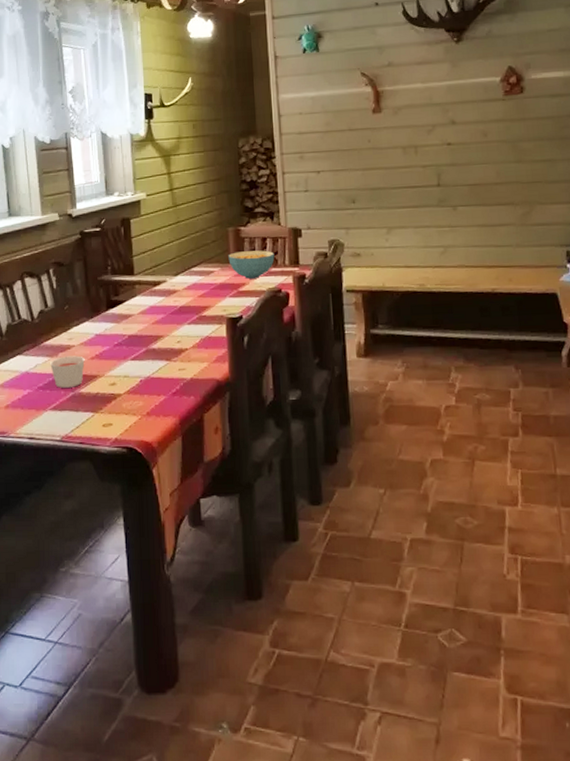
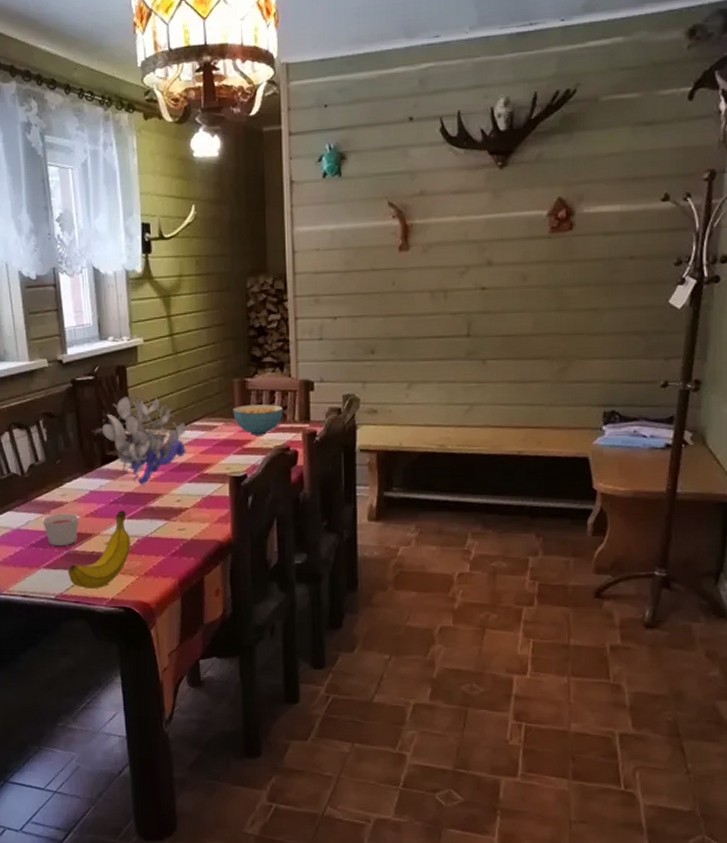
fruit: none [73,352,134,429] -> present [67,510,131,588]
plant: none [100,244,187,327] -> present [94,395,188,485]

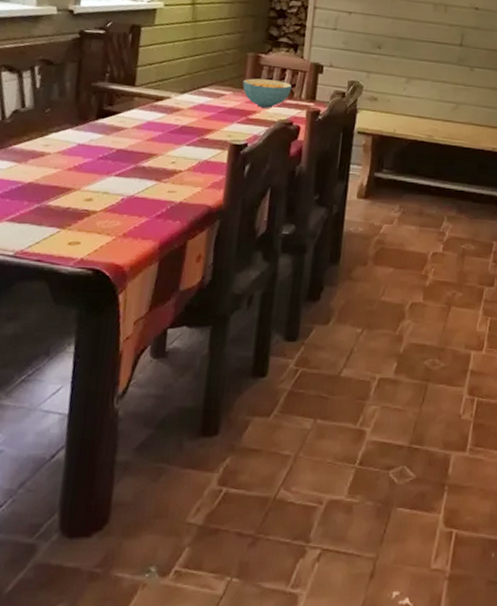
candle: present [42,513,79,546] -> none [16,163,60,199]
fruit: present [67,510,131,588] -> none [34,167,115,247]
plant: present [94,395,188,485] -> none [94,54,195,143]

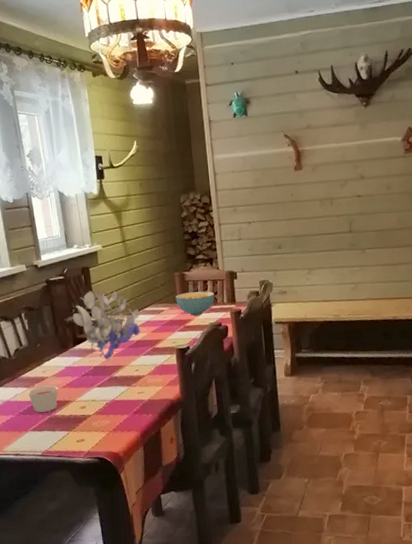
candle: none [16,163,60,199] -> present [28,385,58,413]
plant: none [94,54,195,143] -> present [66,289,141,359]

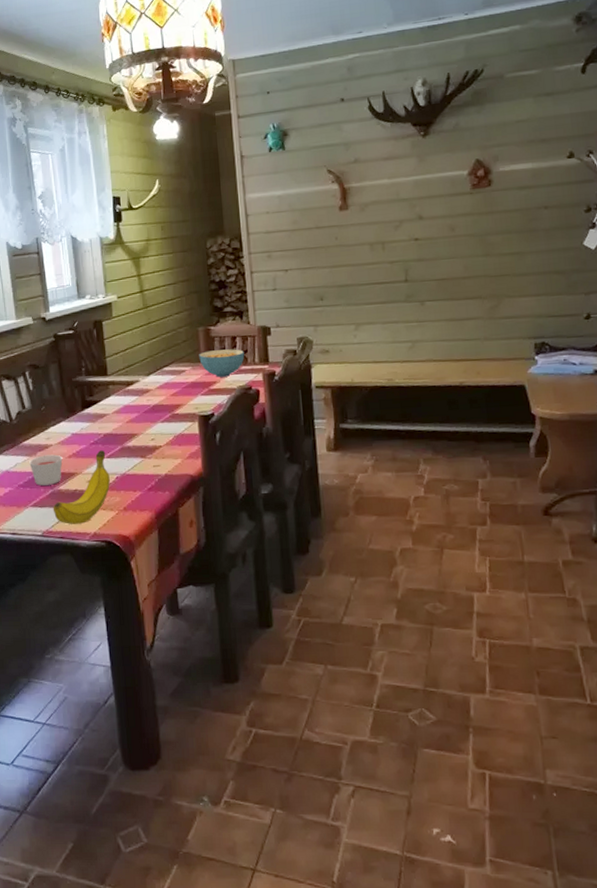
fruit: none [50,380,101,445] -> present [52,450,111,524]
plant: present [66,289,141,359] -> none [74,345,159,426]

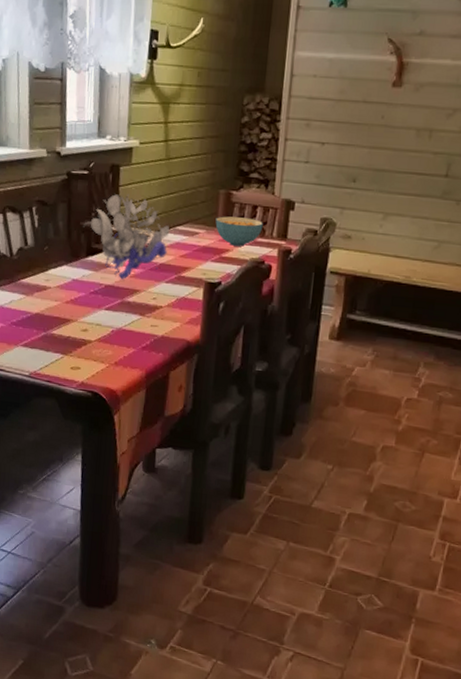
candle: present [29,454,63,486] -> none [25,296,60,328]
fruit: present [52,450,111,524] -> none [43,301,106,371]
plant: none [74,345,159,426] -> present [82,194,171,279]

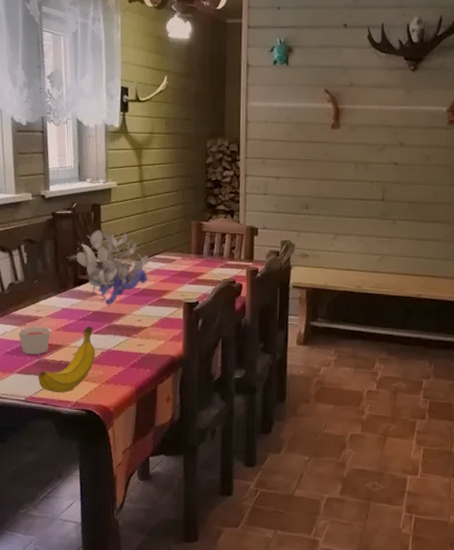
candle: none [25,296,60,328] -> present [18,326,51,355]
fruit: none [43,301,106,371] -> present [37,326,96,393]
cereal bowl: present [215,216,263,247] -> none [190,244,232,269]

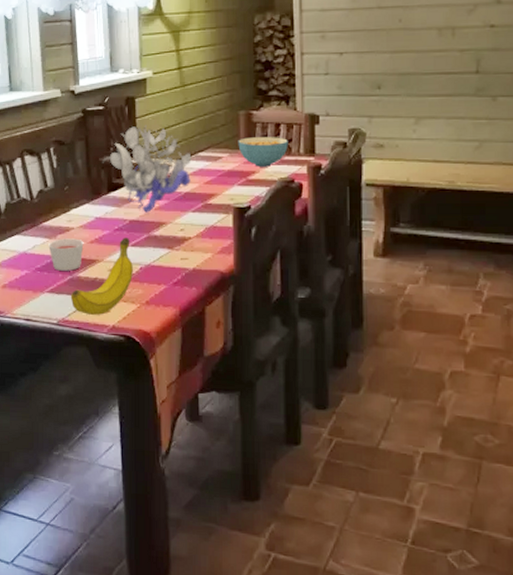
cereal bowl: none [190,244,232,269] -> present [238,137,288,167]

